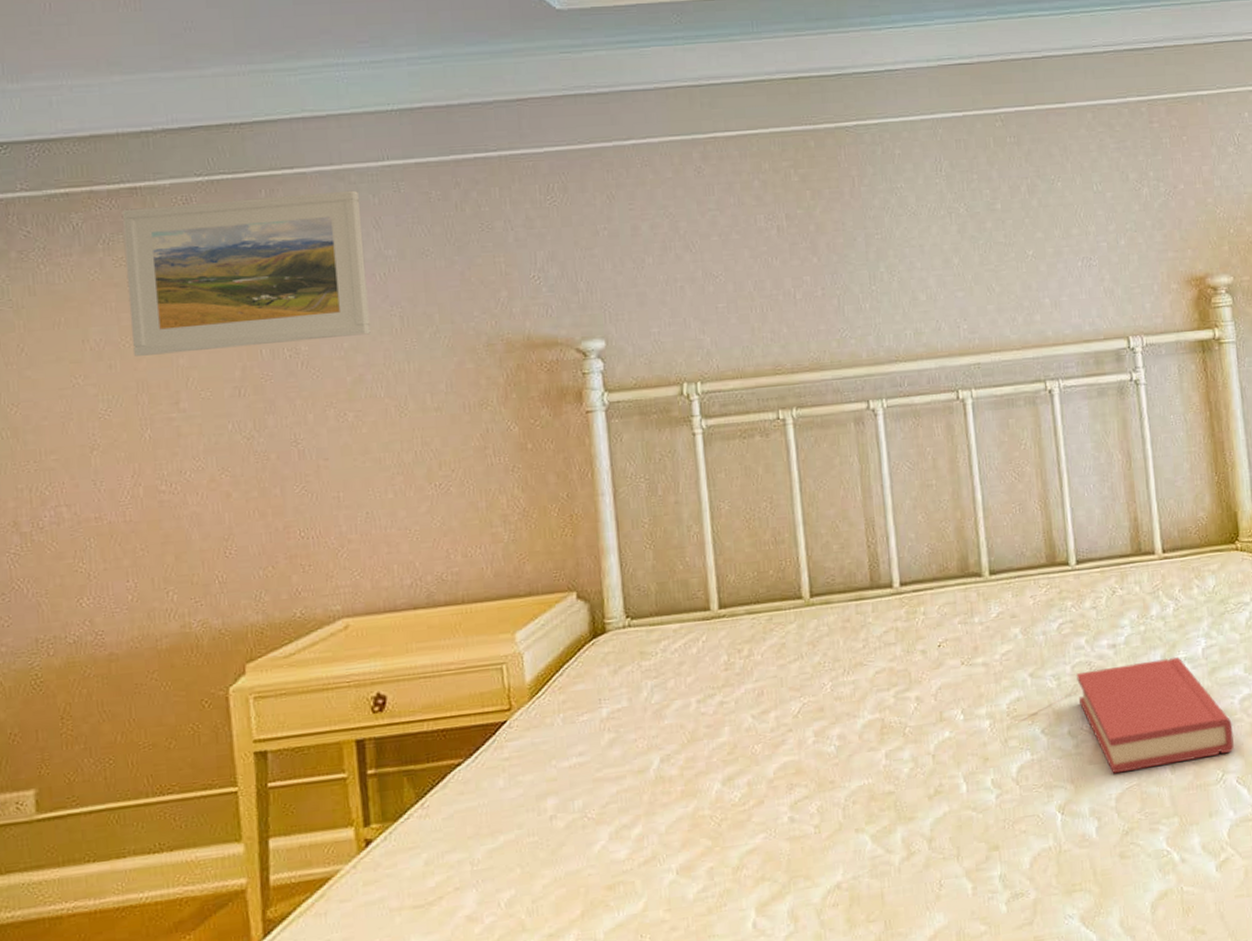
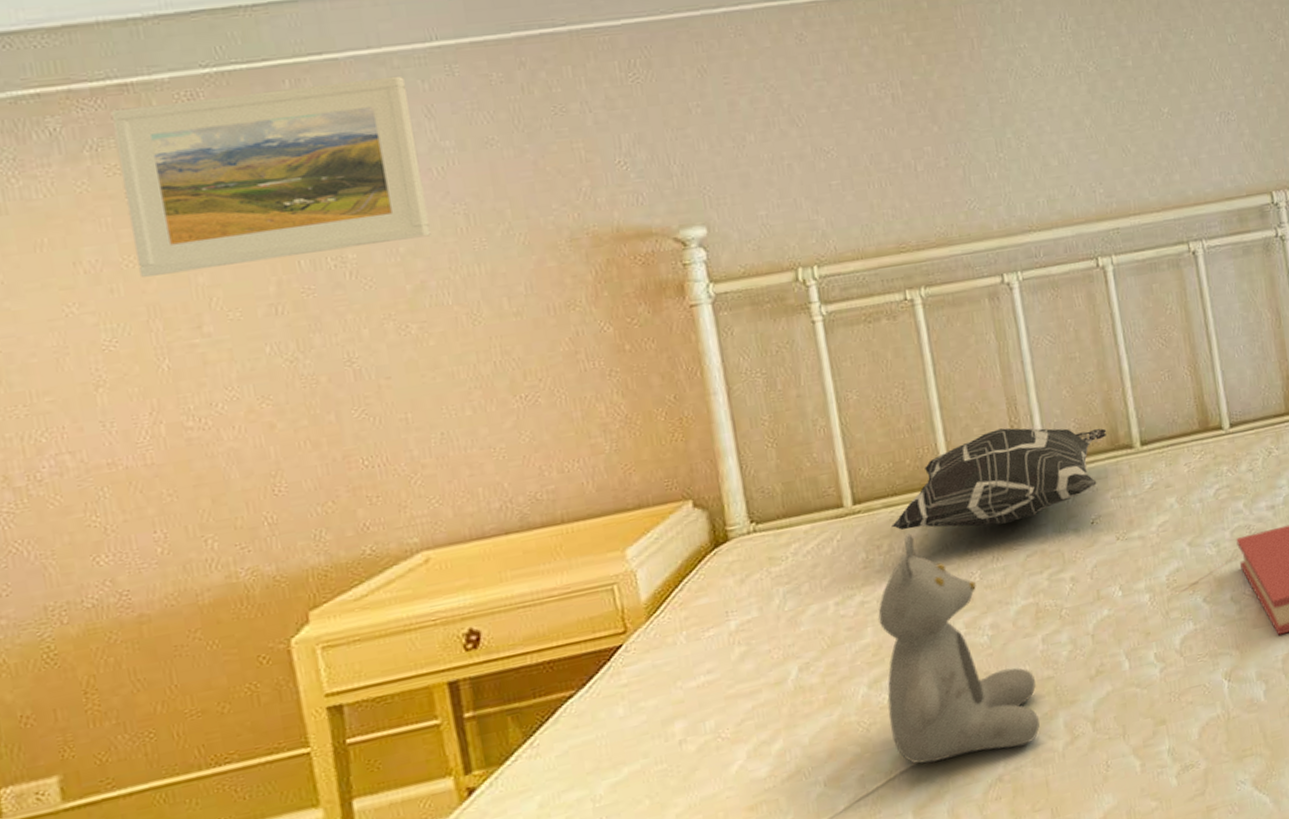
teddy bear: none [735,641,879,863] -> present [878,533,1040,764]
decorative pillow: none [753,547,958,640] -> present [891,428,1107,530]

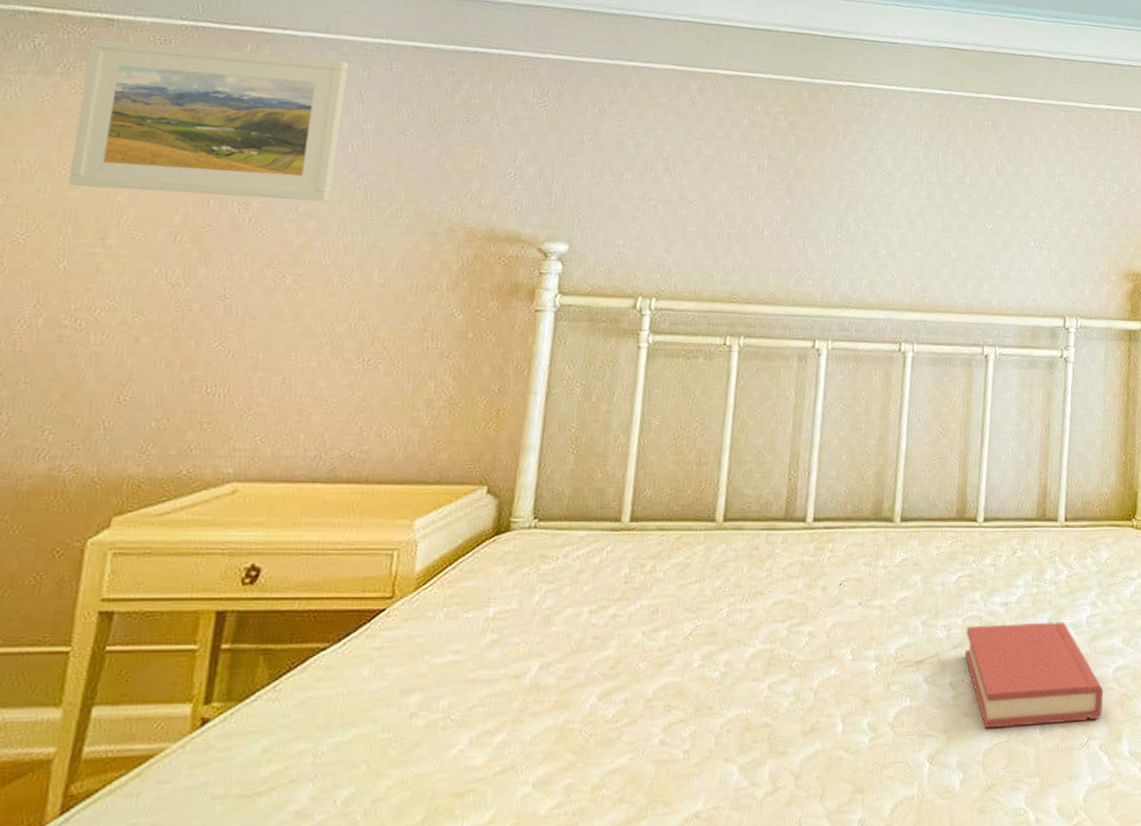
teddy bear: present [878,533,1040,764] -> none [607,559,753,787]
decorative pillow: present [891,428,1107,530] -> none [659,479,873,569]

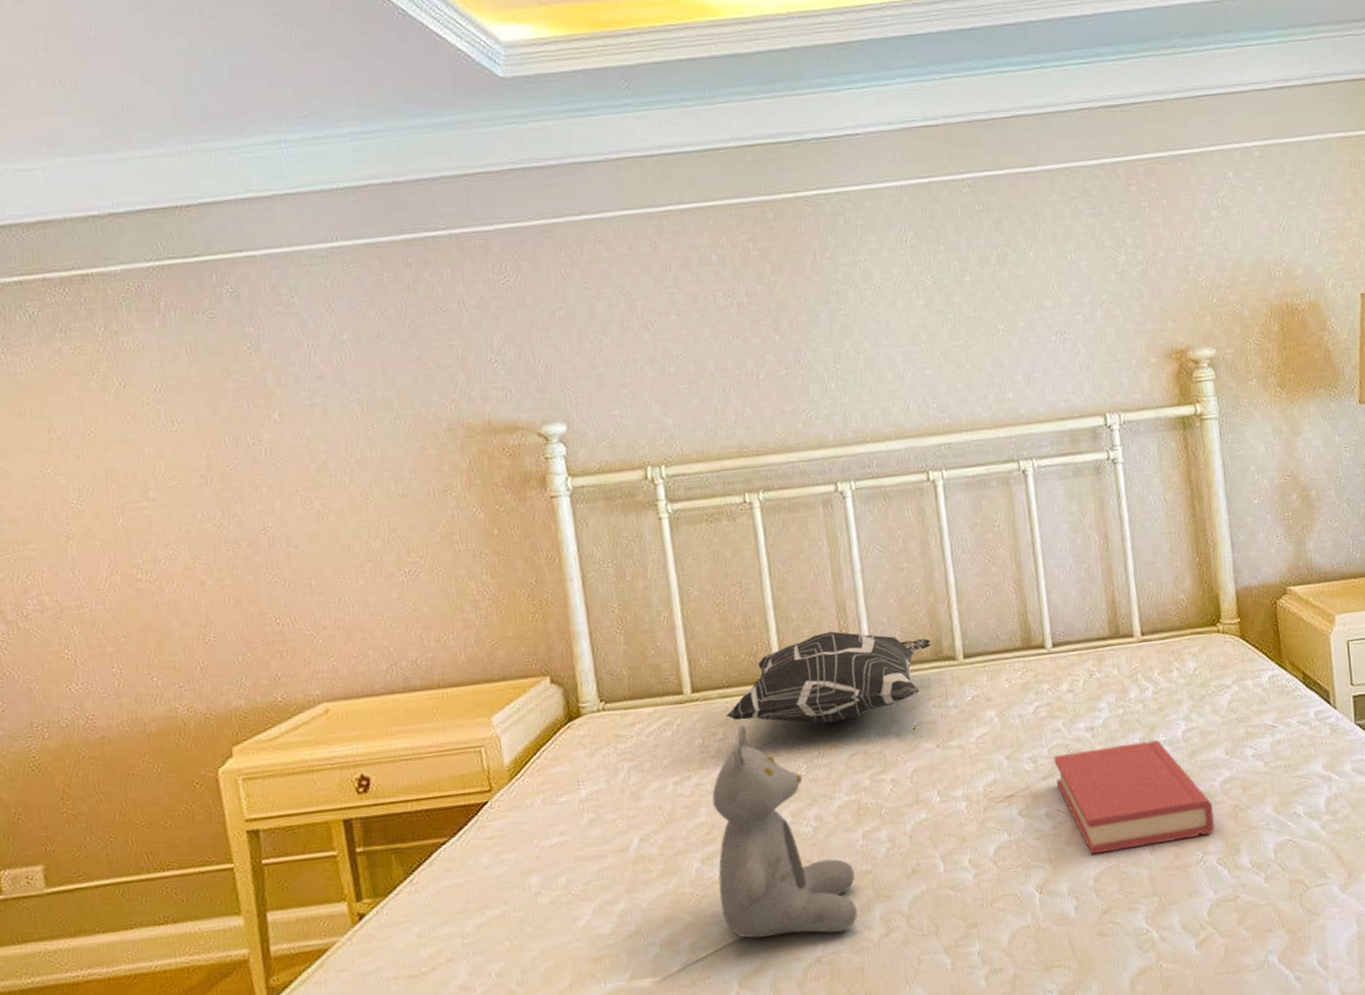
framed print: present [69,38,349,202] -> none [75,273,331,446]
teddy bear: none [607,559,753,787] -> present [712,724,858,938]
decorative pillow: none [659,479,873,569] -> present [726,631,931,723]

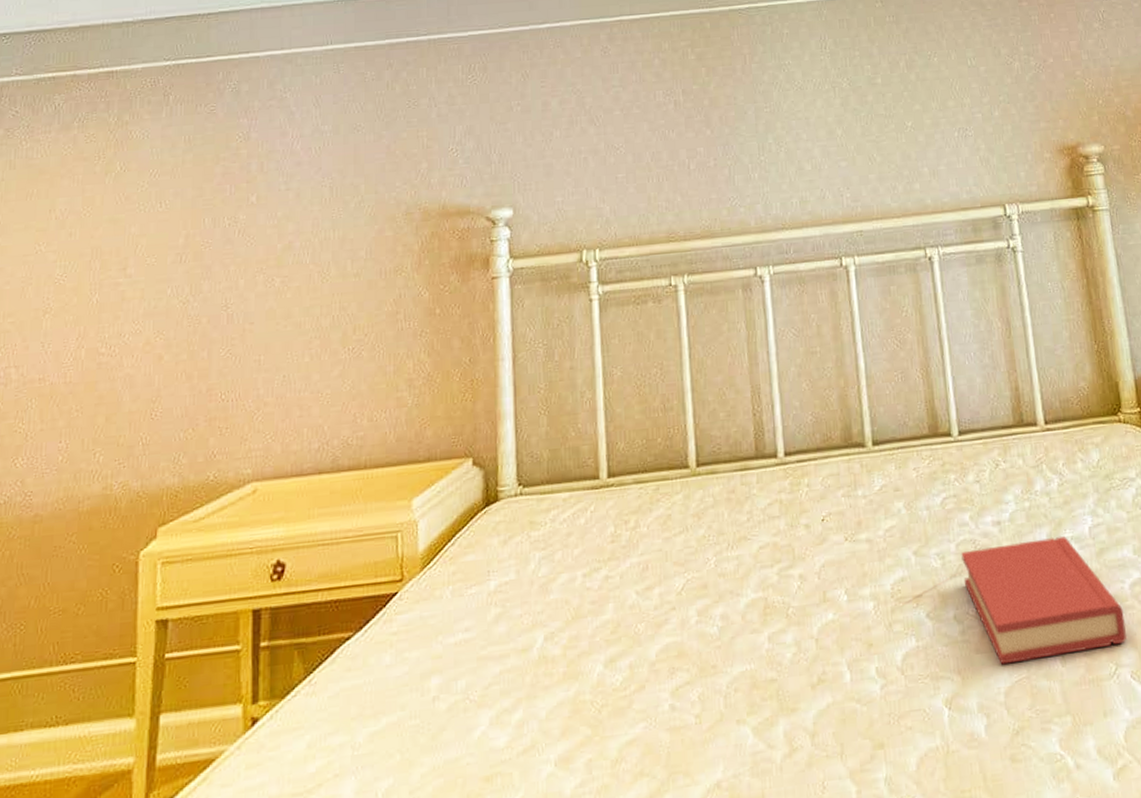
teddy bear: present [712,724,858,938] -> none [620,512,761,756]
decorative pillow: present [726,631,931,723] -> none [640,415,842,513]

